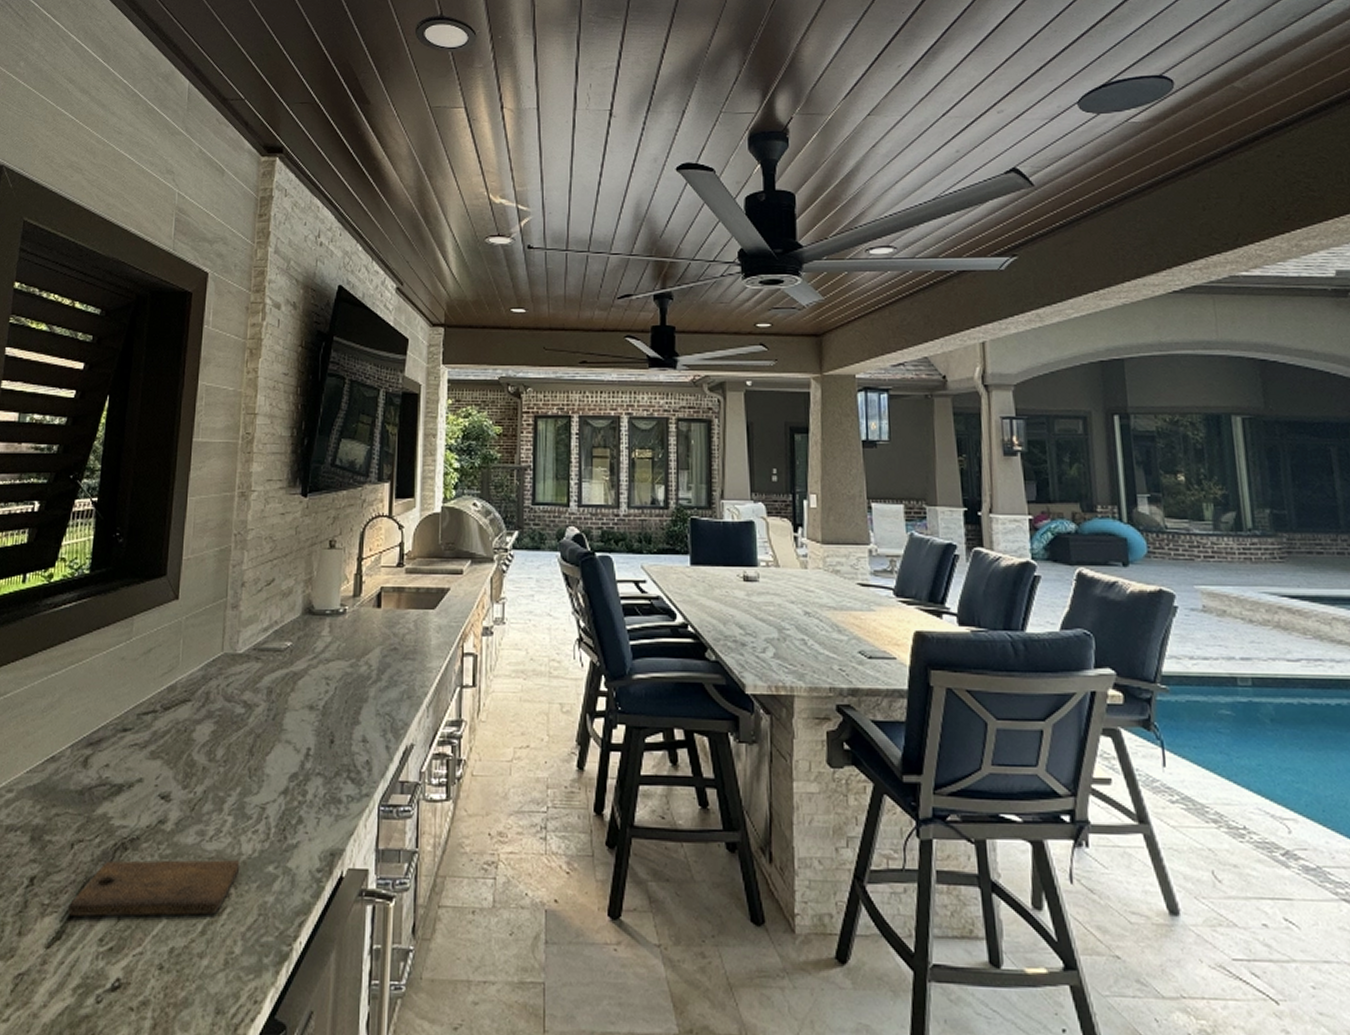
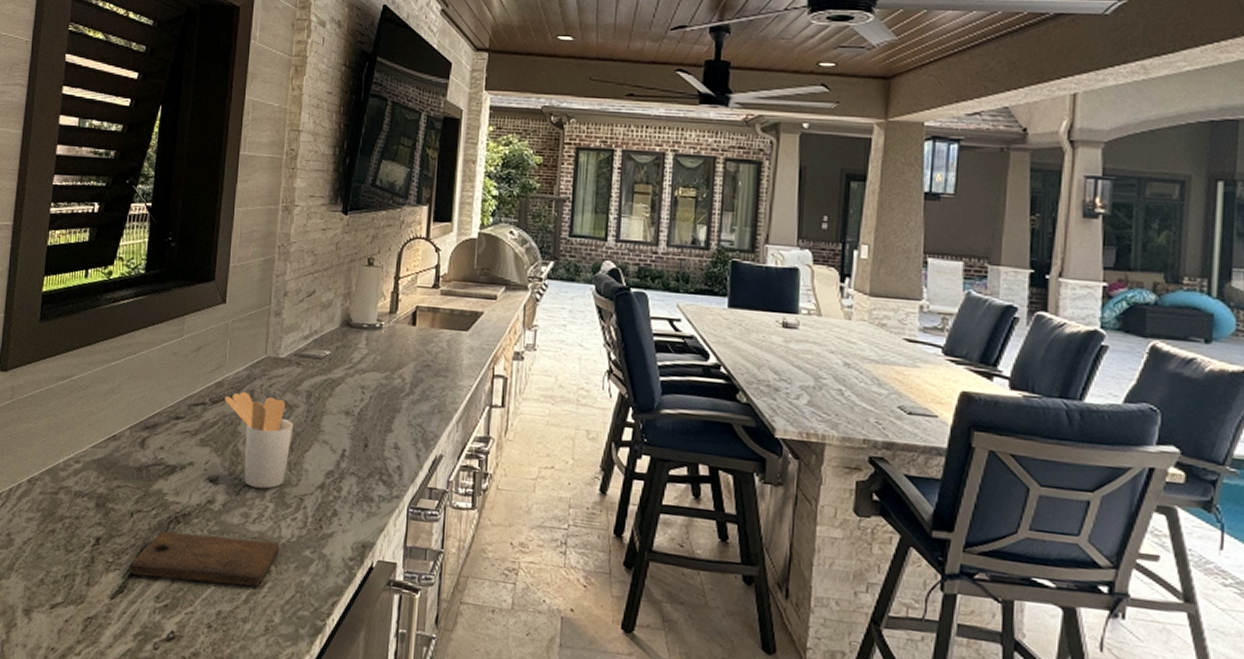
utensil holder: none [177,694,253,801] -> present [224,391,293,489]

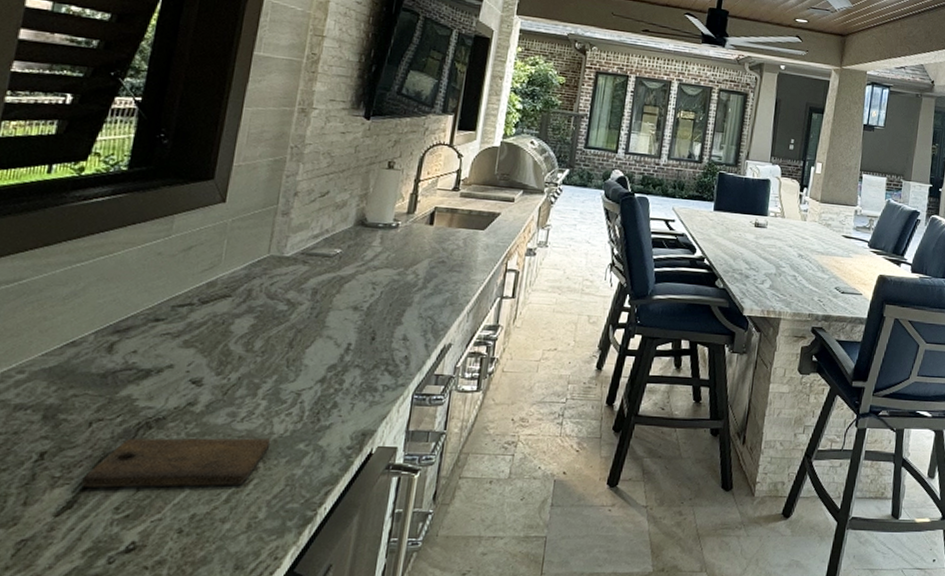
utensil holder: present [224,391,293,489] -> none [216,290,295,387]

